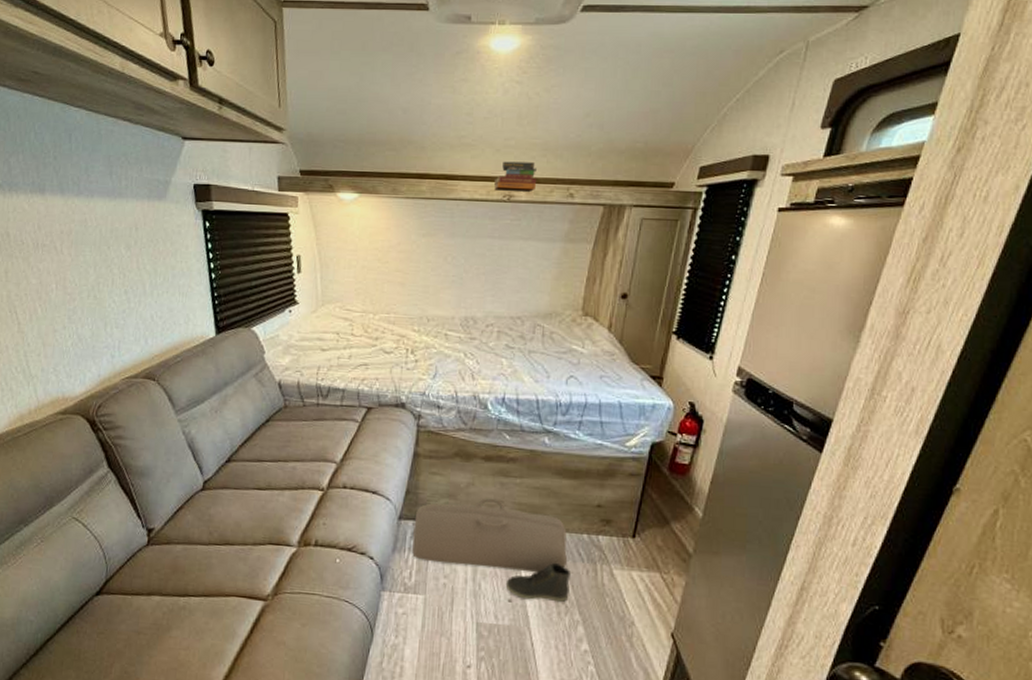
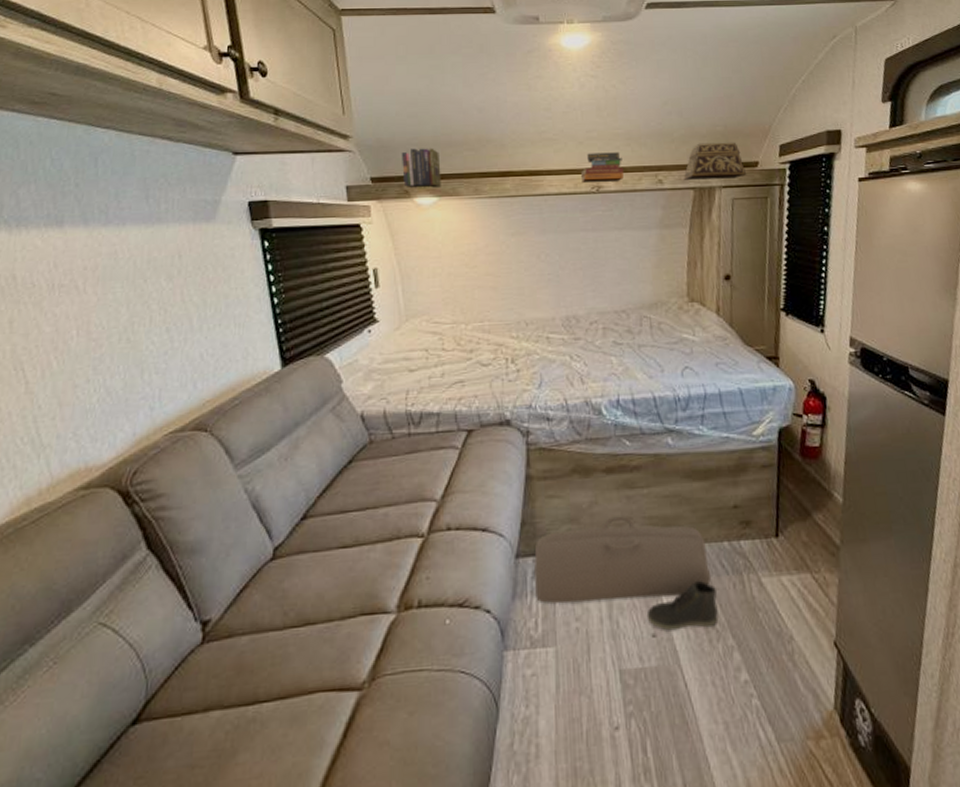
books: none [328,144,364,185] -> present [402,148,441,189]
decorative box: none [595,159,661,198] -> present [683,142,747,180]

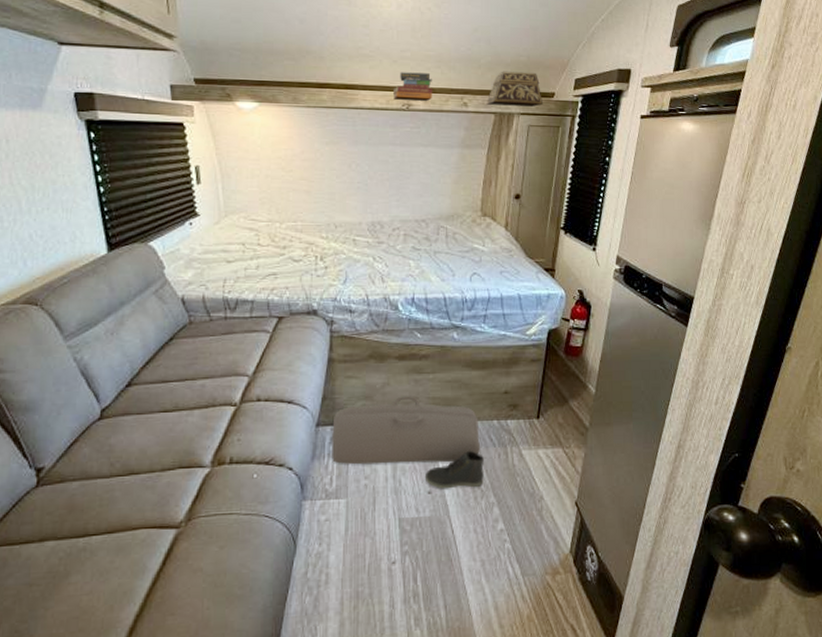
books: present [402,148,441,189] -> none [225,53,262,94]

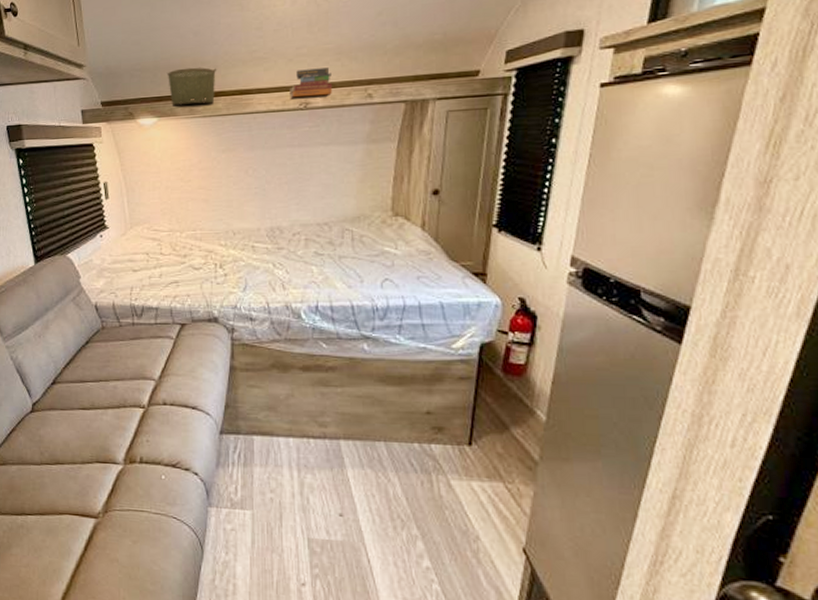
basket: none [269,54,322,97] -> present [166,67,216,108]
duffel bag: present [332,396,480,465] -> none [236,409,398,484]
sneaker: present [424,451,484,489] -> none [335,475,404,517]
decorative box: present [486,71,544,107] -> none [394,50,466,93]

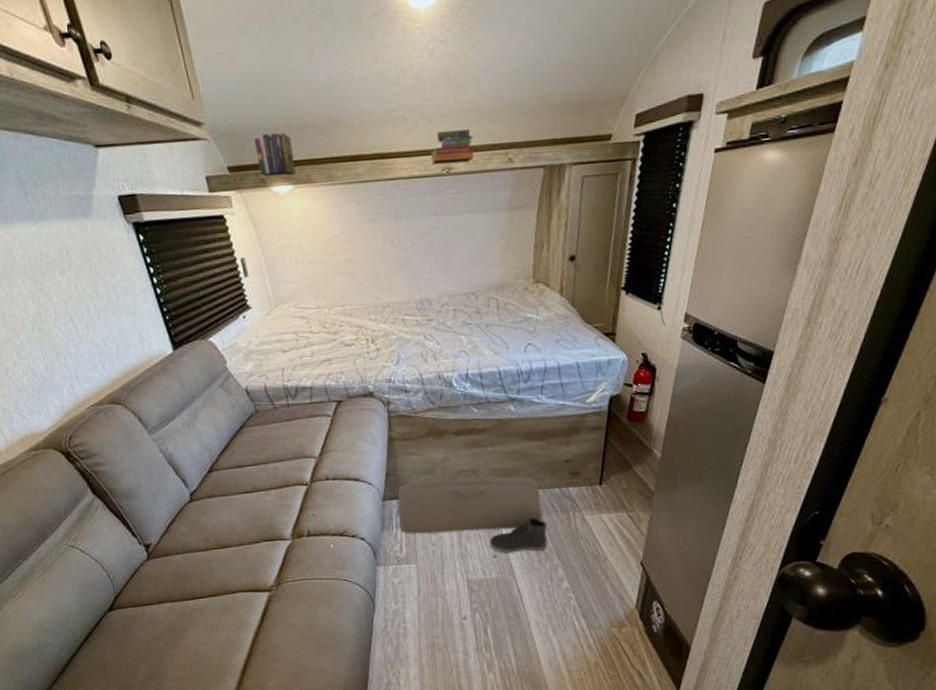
books: none [127,72,160,111] -> present [255,132,296,177]
basket: present [166,67,216,108] -> none [299,127,354,174]
duffel bag: none [236,409,398,484] -> present [398,468,542,534]
sneaker: none [335,475,404,517] -> present [489,518,547,553]

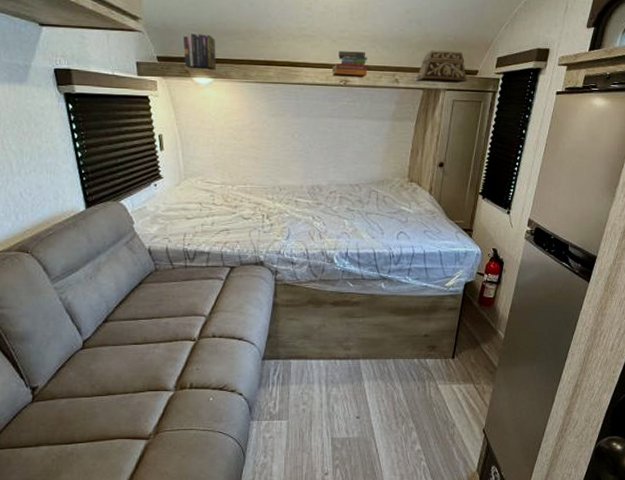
duffel bag: present [398,468,542,534] -> none [275,336,402,393]
sneaker: present [489,518,547,553] -> none [354,384,405,415]
decorative box: none [534,112,599,158] -> present [415,50,468,83]

